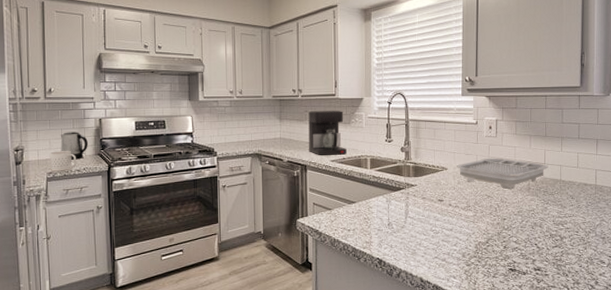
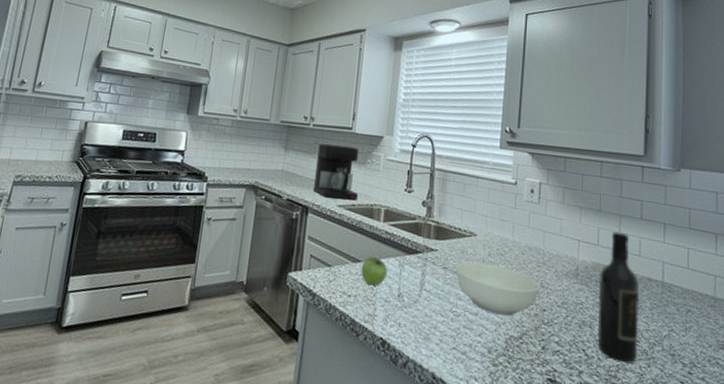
mug: present [49,151,77,172] -> none [20,152,51,176]
kettle: present [60,132,88,160] -> none [35,132,68,165]
fruit: none [356,197,378,220] -> present [361,256,388,286]
bowl: none [432,190,501,228] -> present [455,261,541,316]
dish rack: present [457,158,549,189] -> none [488,228,603,272]
wine bottle: none [546,151,578,248] -> present [597,231,640,363]

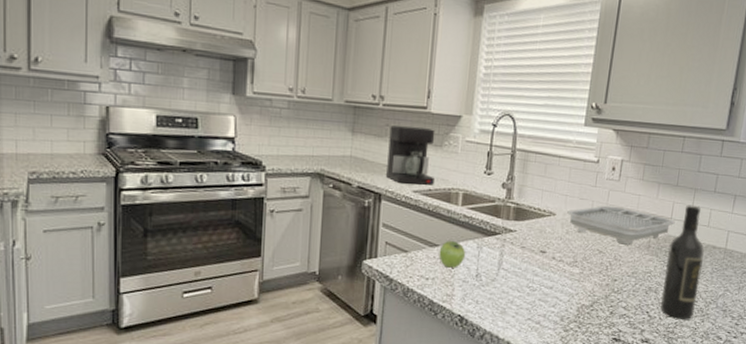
bowl: present [455,261,541,316] -> none [533,240,614,287]
dish rack: none [488,228,603,272] -> present [567,205,675,245]

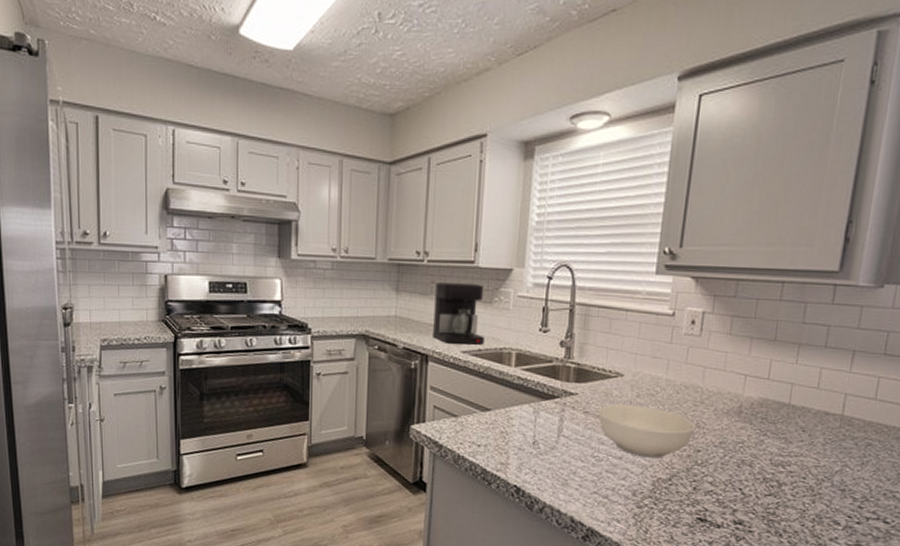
fruit: present [439,240,466,268] -> none [491,404,521,434]
bowl: none [533,240,614,287] -> present [598,404,696,458]
dish rack: present [567,205,675,245] -> none [637,364,774,410]
wine bottle: present [660,204,704,319] -> none [756,362,814,499]

